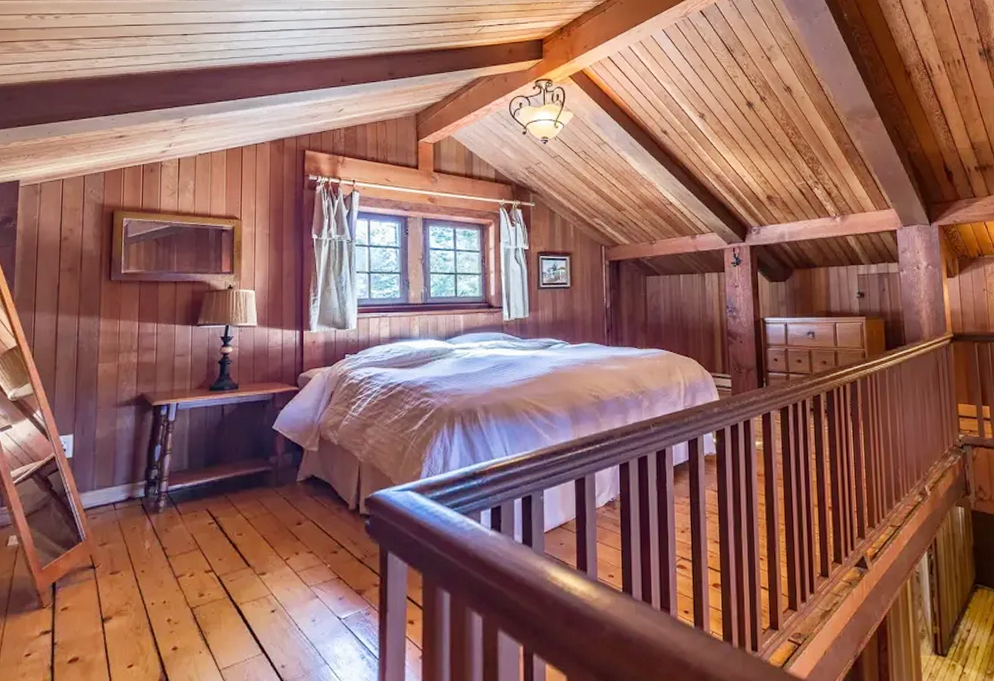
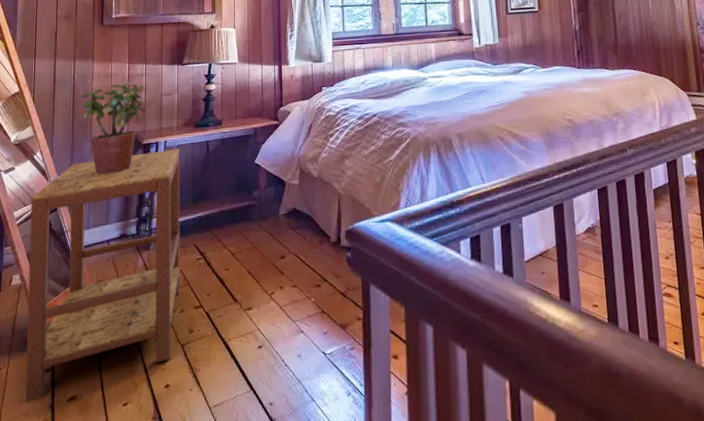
side table: none [23,411,193,663] -> present [25,148,180,402]
potted plant: none [85,341,158,436] -> present [80,82,147,175]

